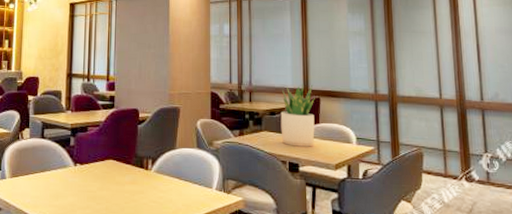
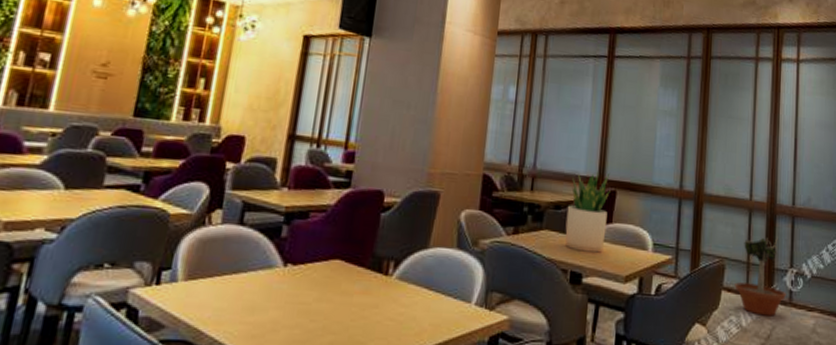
potted tree: none [433,127,484,194] -> present [734,237,786,317]

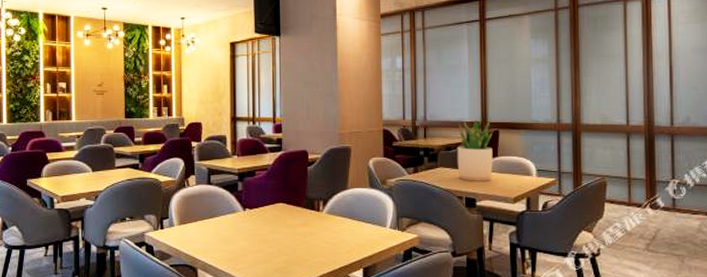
potted tree: present [734,237,786,317] -> none [617,154,669,221]

